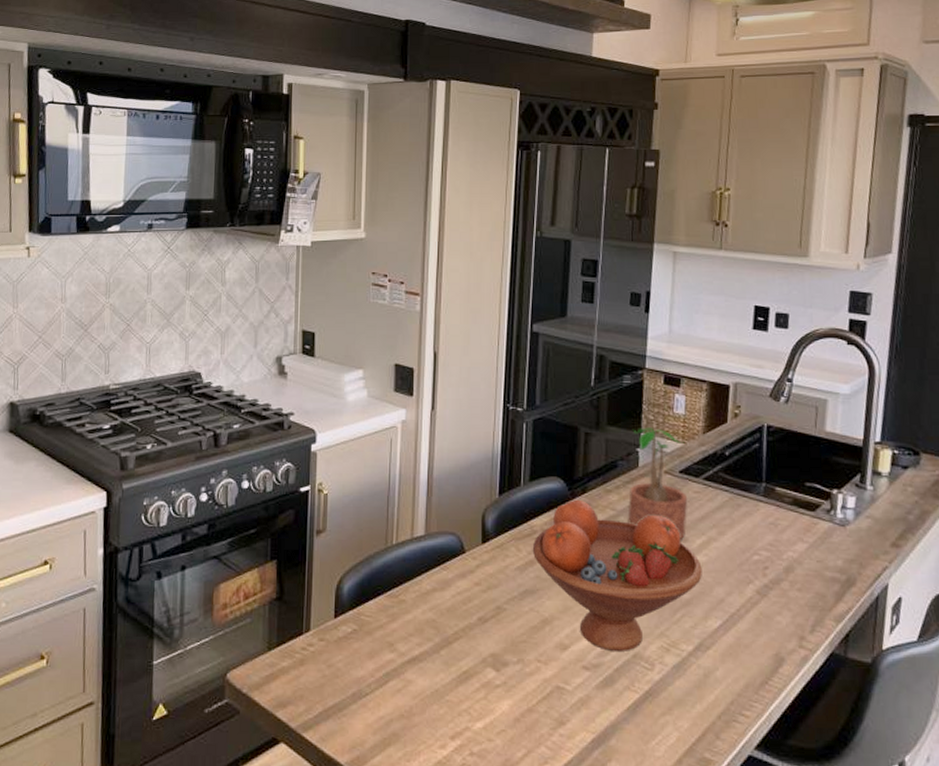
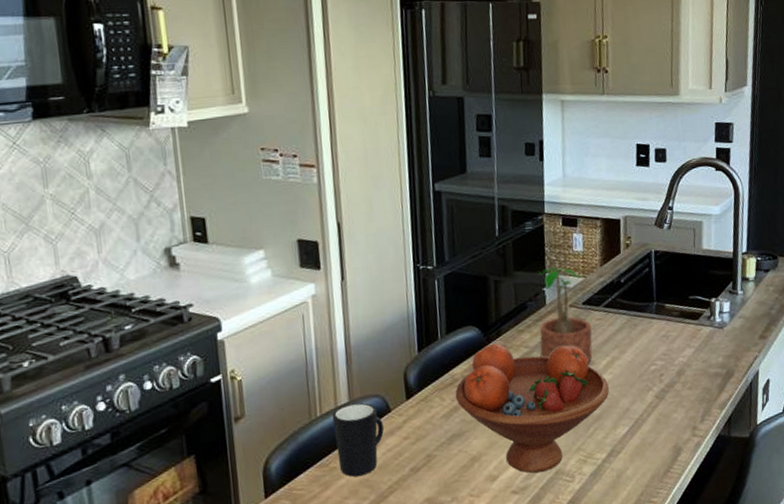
mug: none [407,537,456,616] -> present [332,402,384,477]

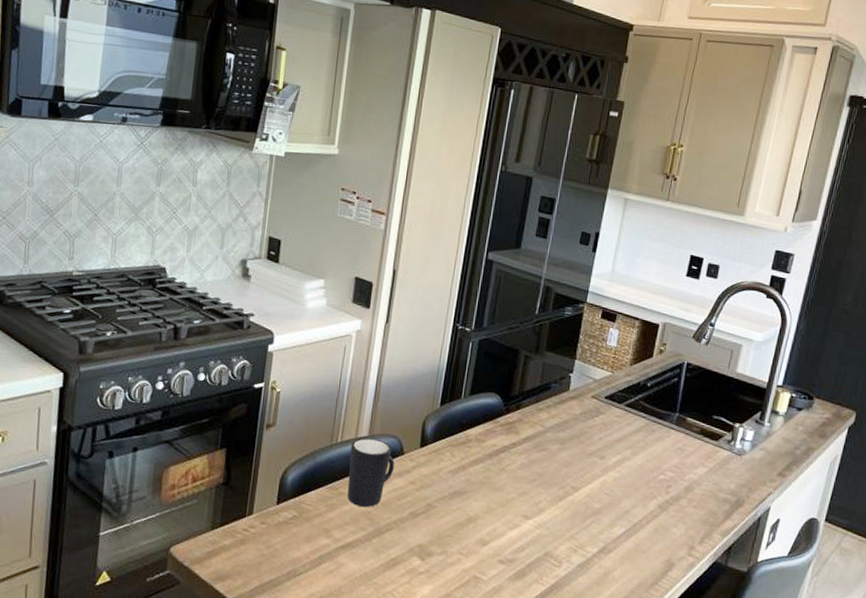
fruit bowl: present [455,343,609,473] -> none [465,414,614,551]
potted plant: present [538,266,592,363] -> none [554,355,613,456]

